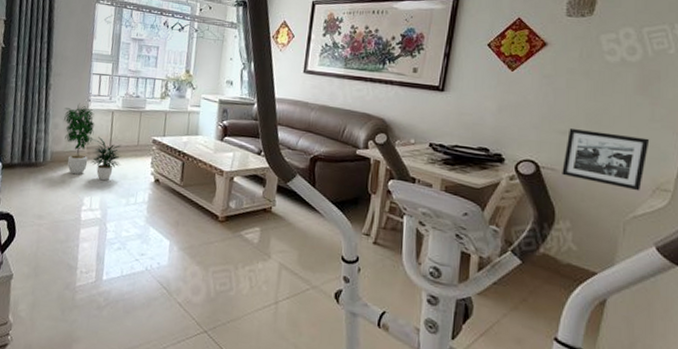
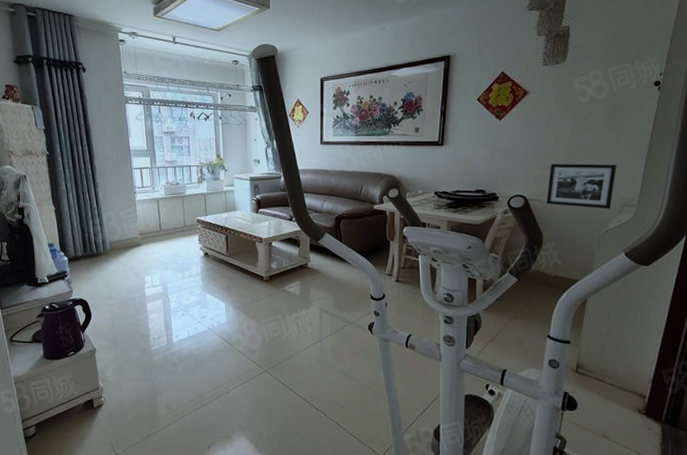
potted plant: present [63,103,122,181] -> none [114,196,172,261]

